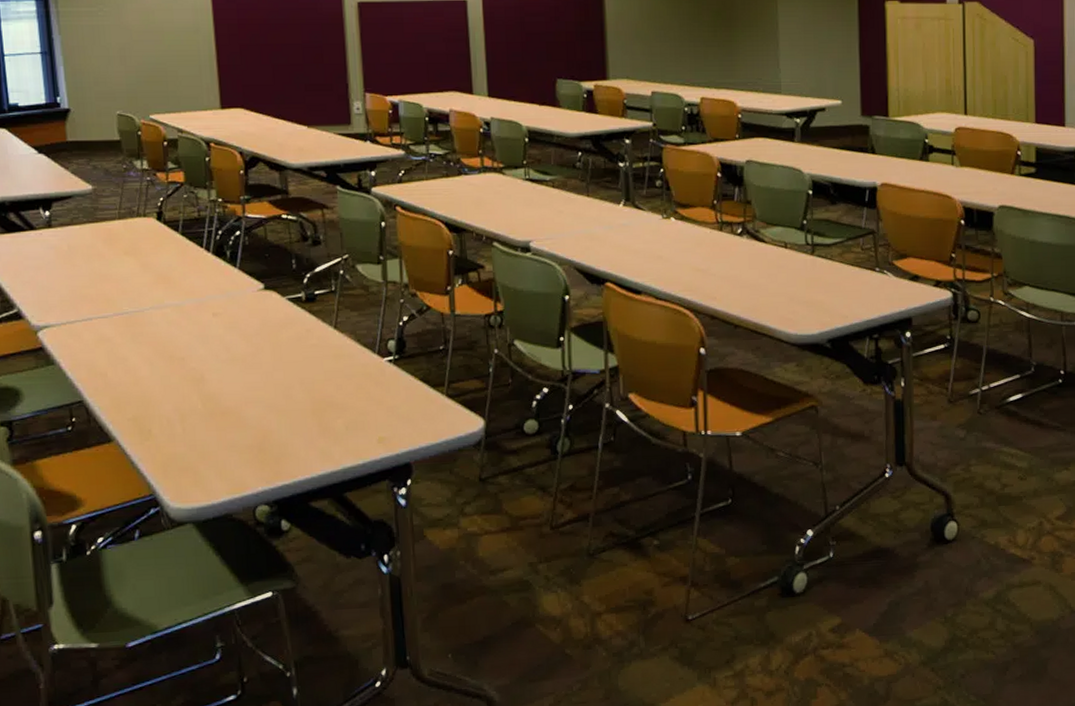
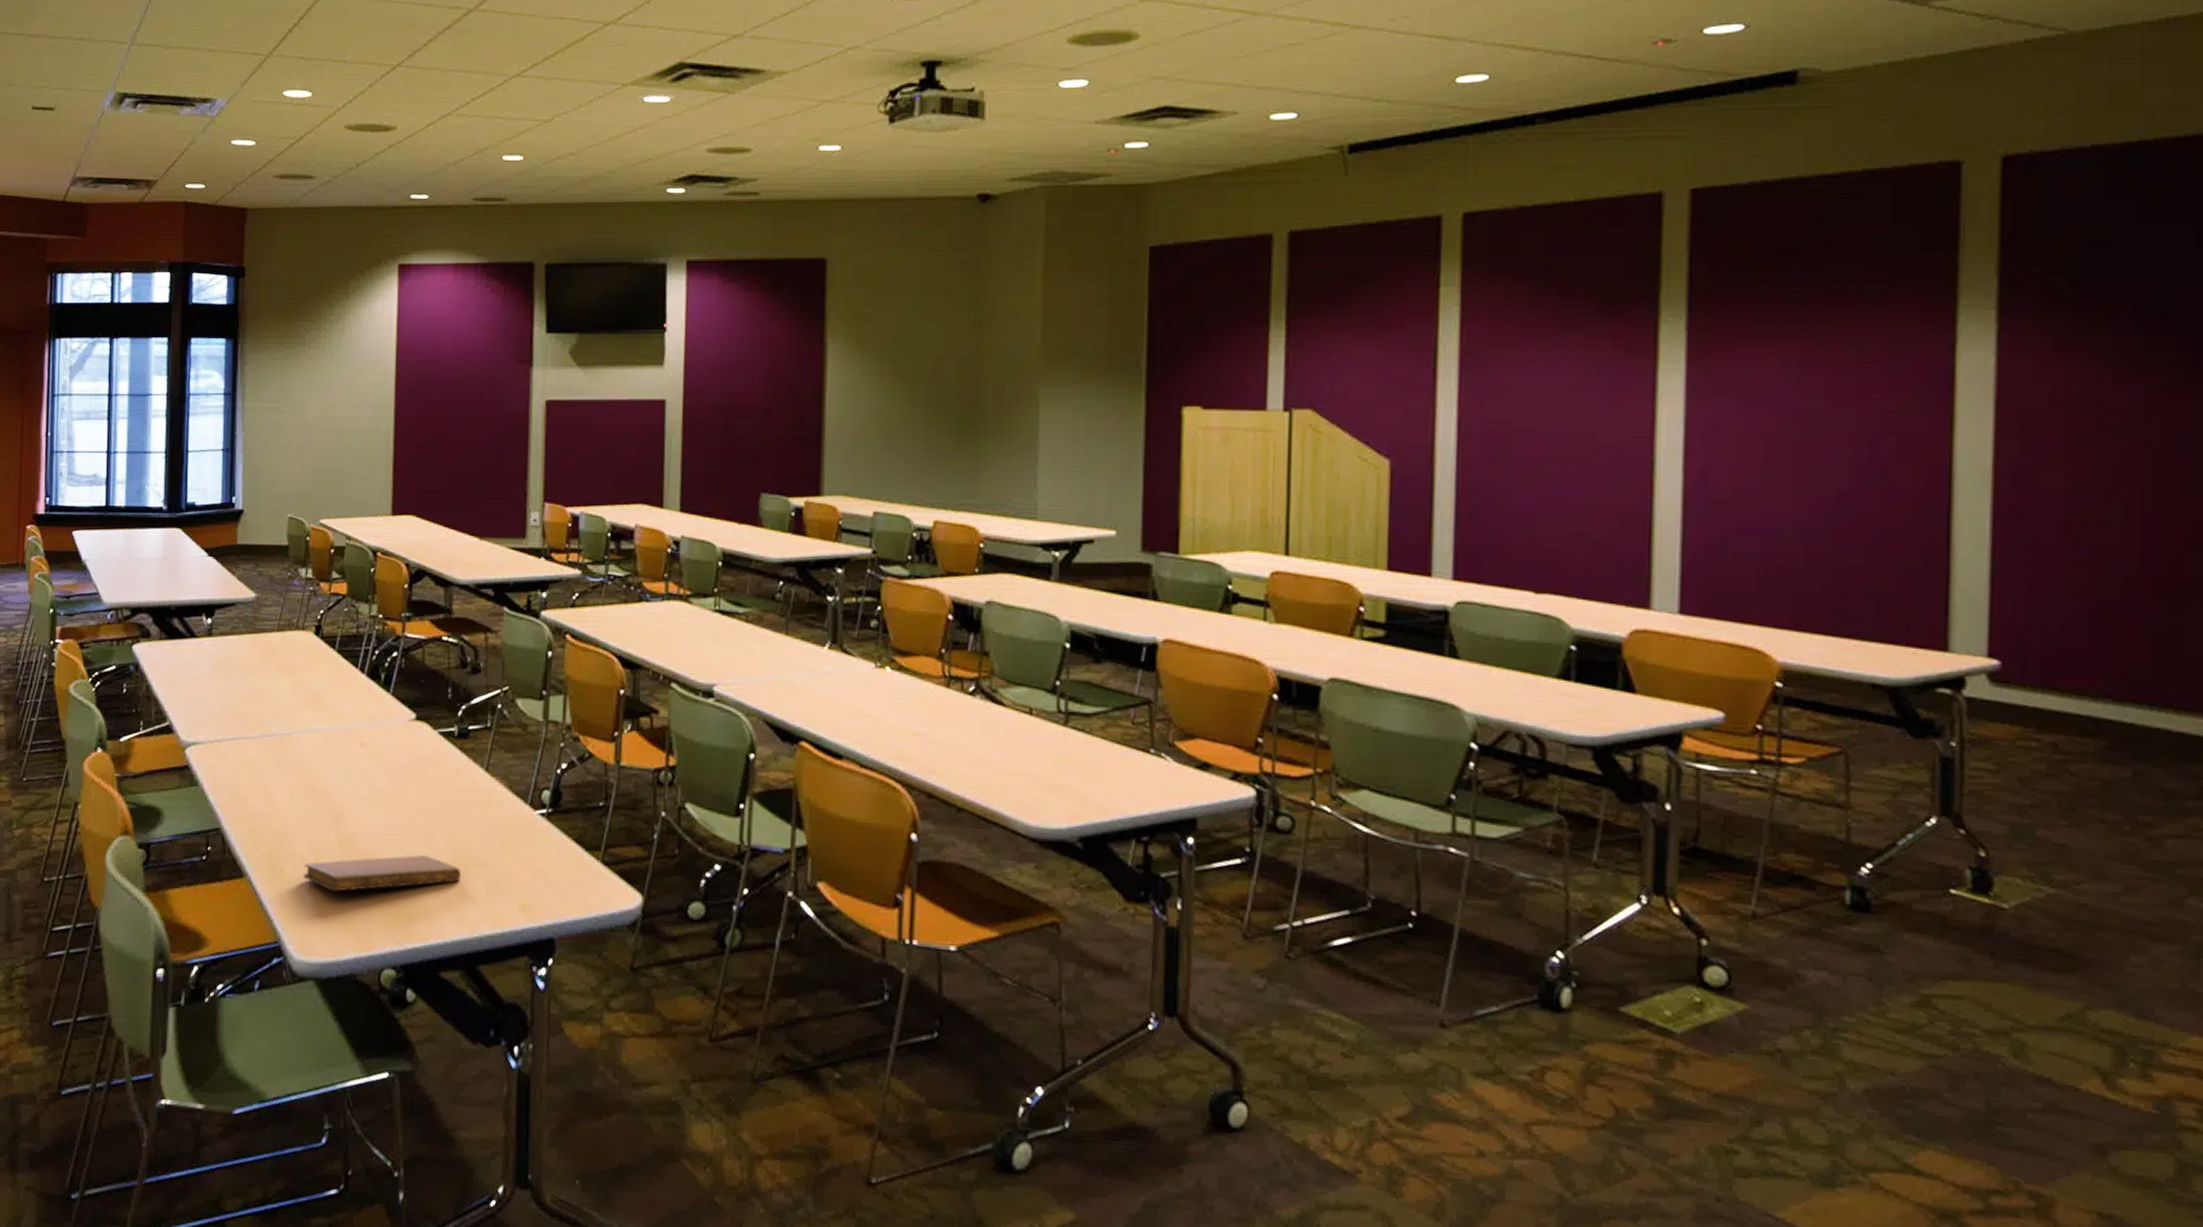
notebook: none [170,406,321,445] -> present [303,855,461,892]

